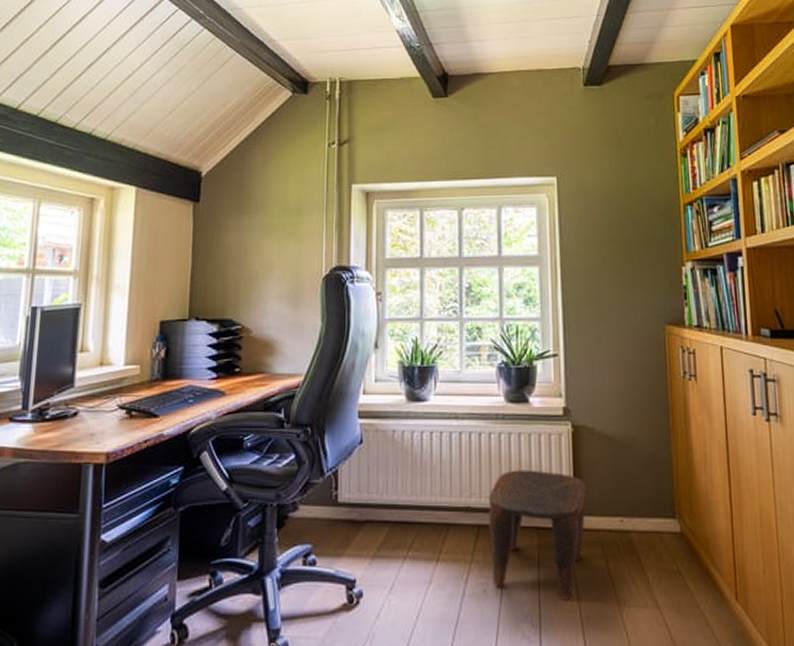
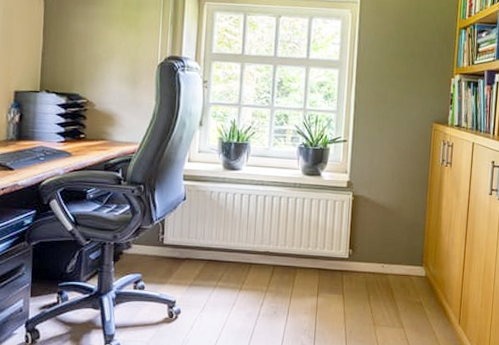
stool: present [488,470,586,600] -> none [282,226,359,320]

